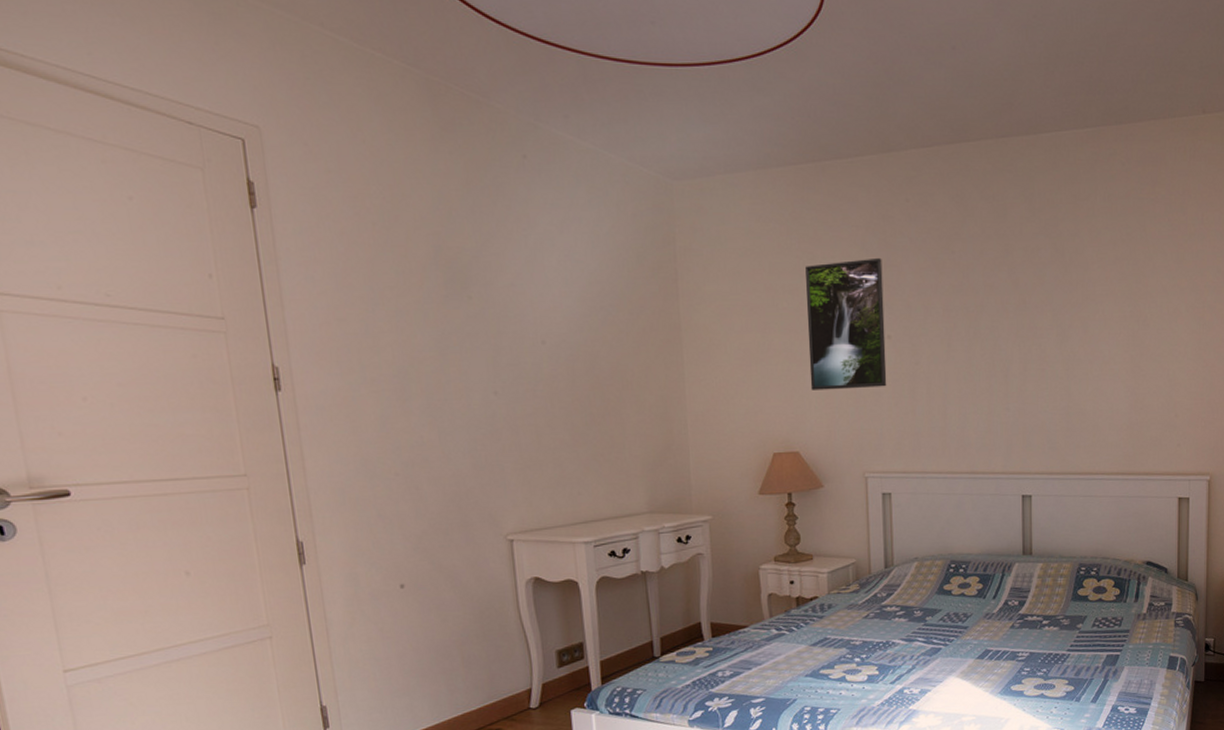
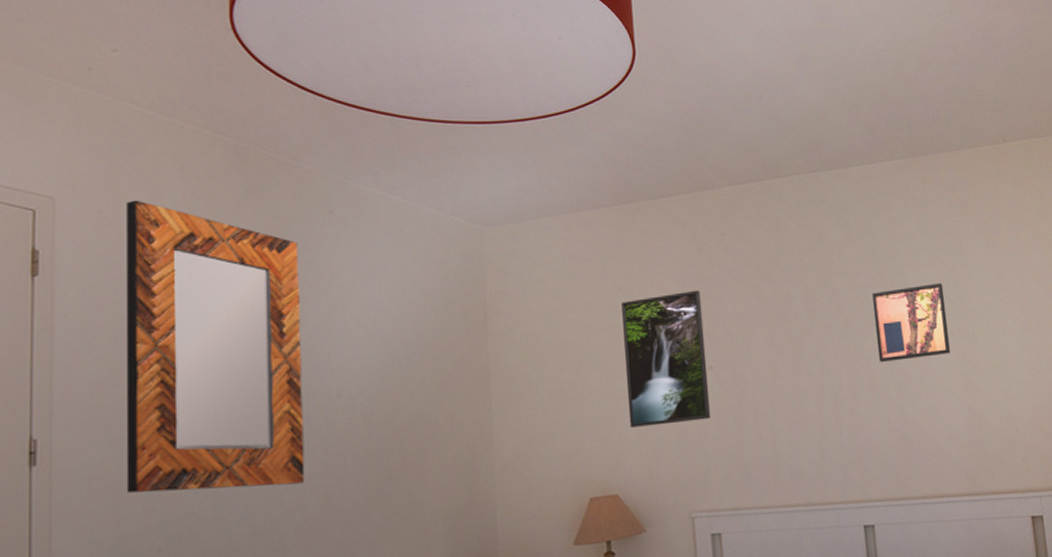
home mirror: none [329,133,518,423] -> present [125,200,305,493]
wall art: none [1050,264,1122,341] -> present [872,283,951,362]

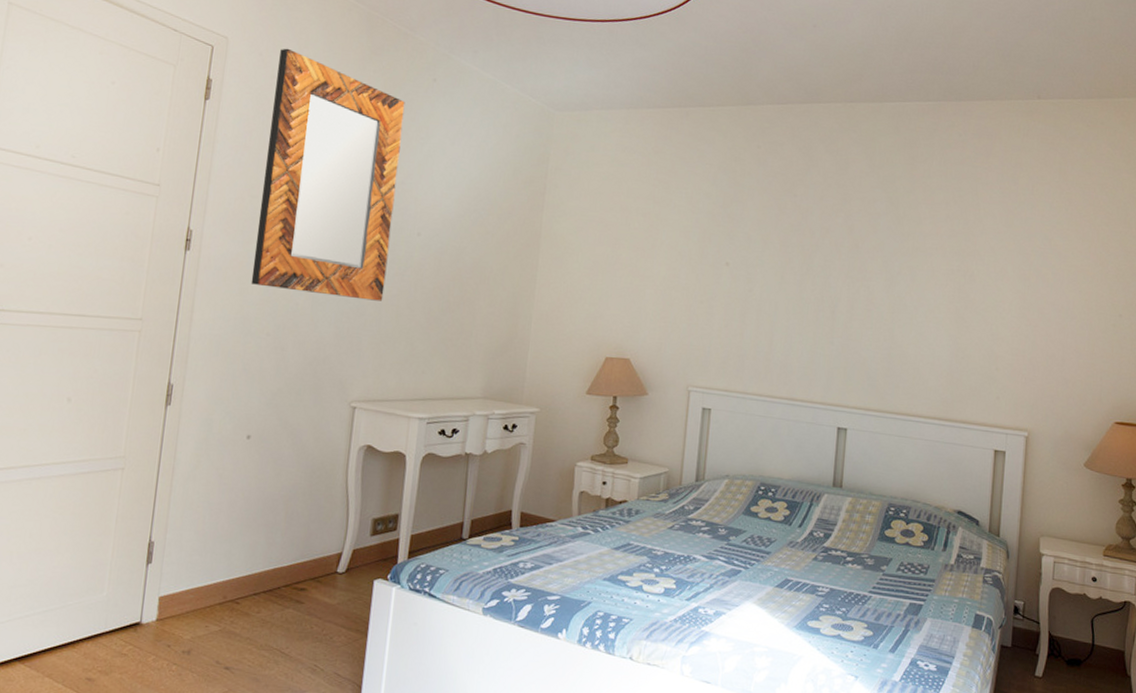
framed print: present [621,290,711,428] -> none [649,193,730,309]
wall art: present [872,283,951,362] -> none [879,221,952,289]

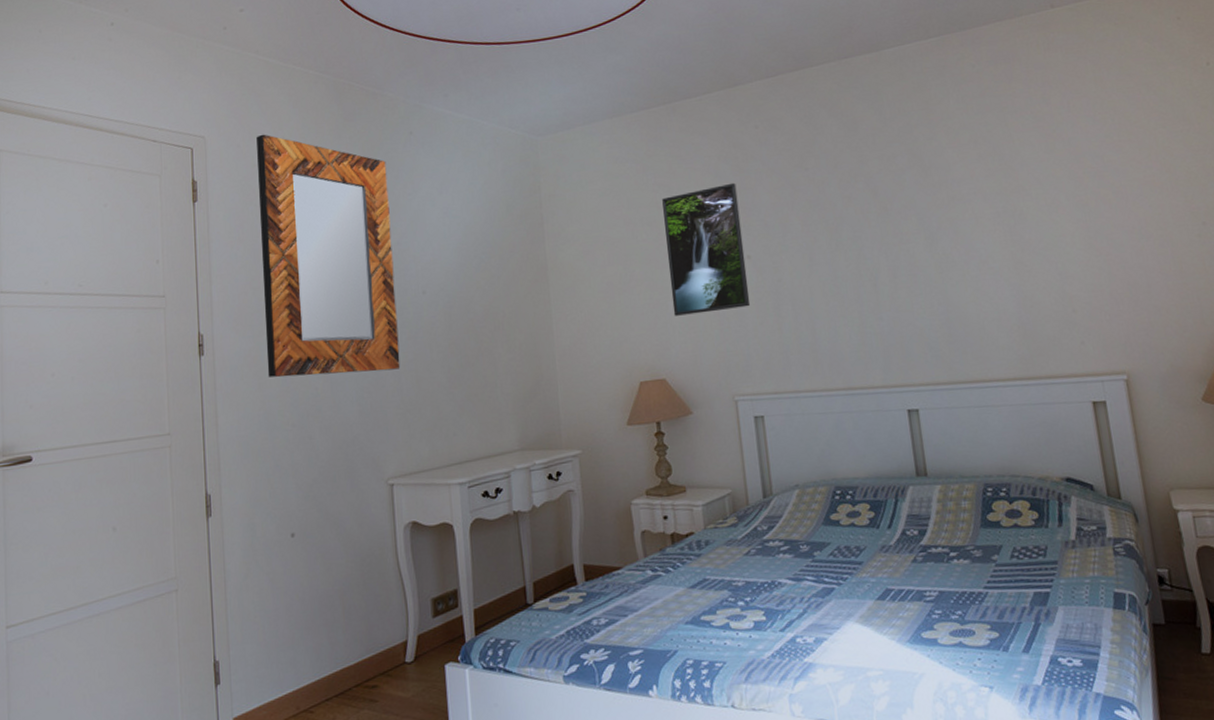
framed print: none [649,193,730,309] -> present [662,182,751,316]

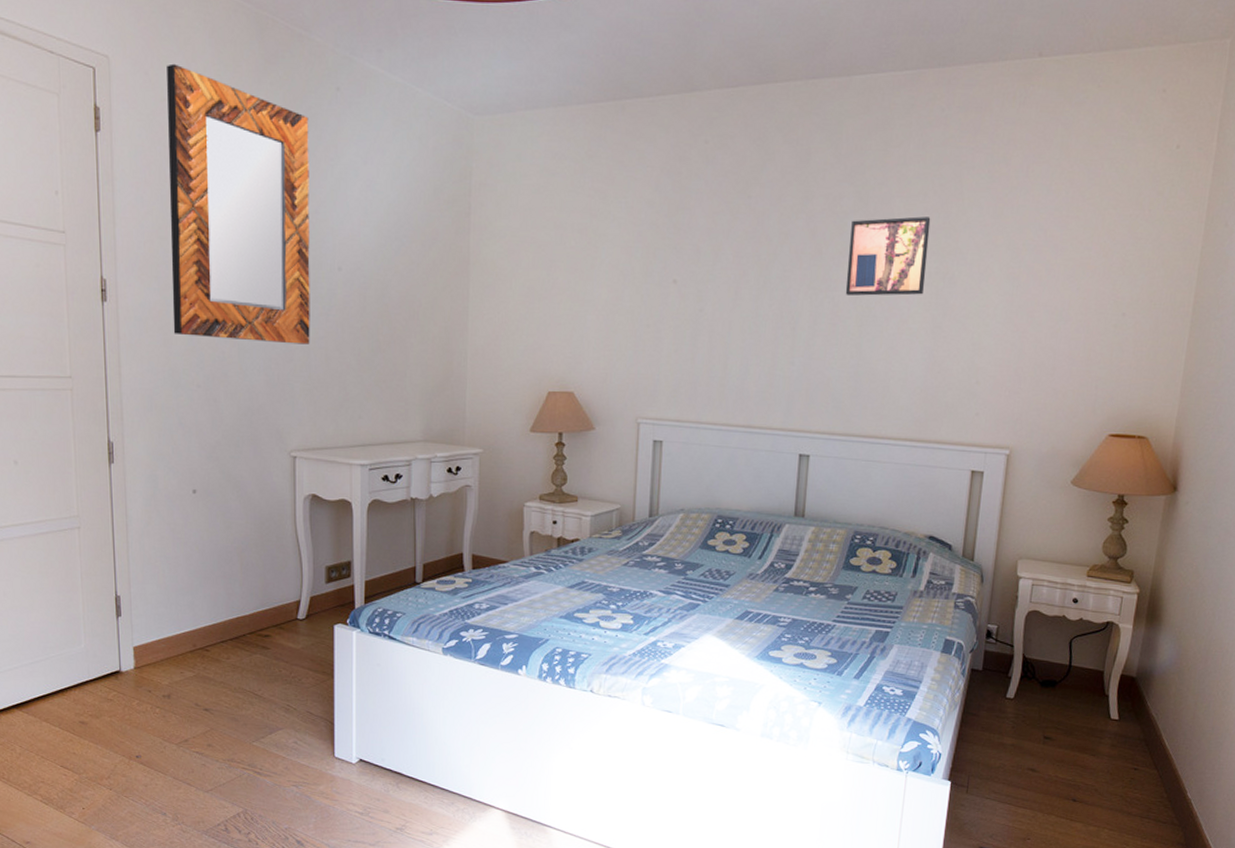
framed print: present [662,182,751,316] -> none [591,199,675,332]
wall art: none [910,161,996,245] -> present [845,216,931,296]

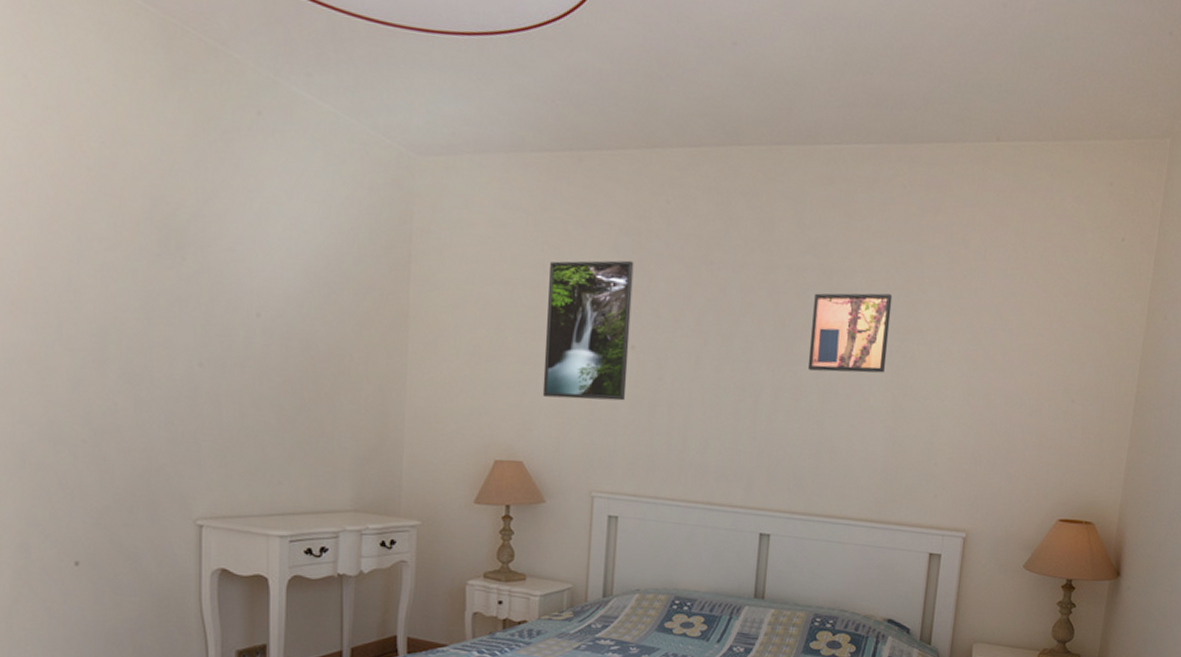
home mirror: present [167,63,310,345] -> none [50,67,224,399]
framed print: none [591,199,675,332] -> present [542,260,634,401]

